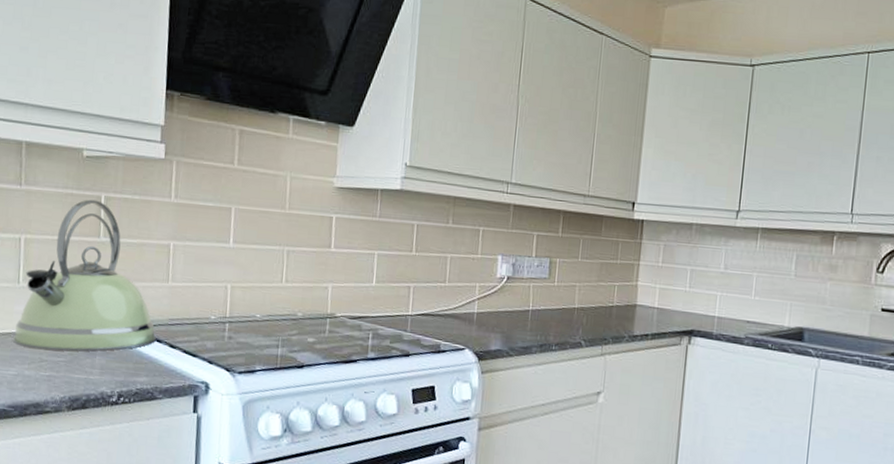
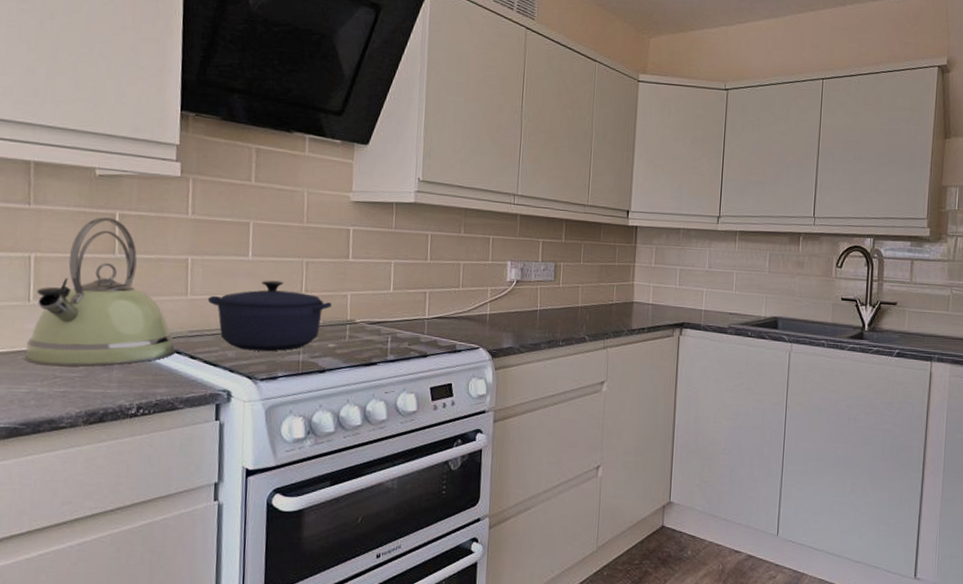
cooking pot: none [188,268,312,344] -> present [207,280,332,352]

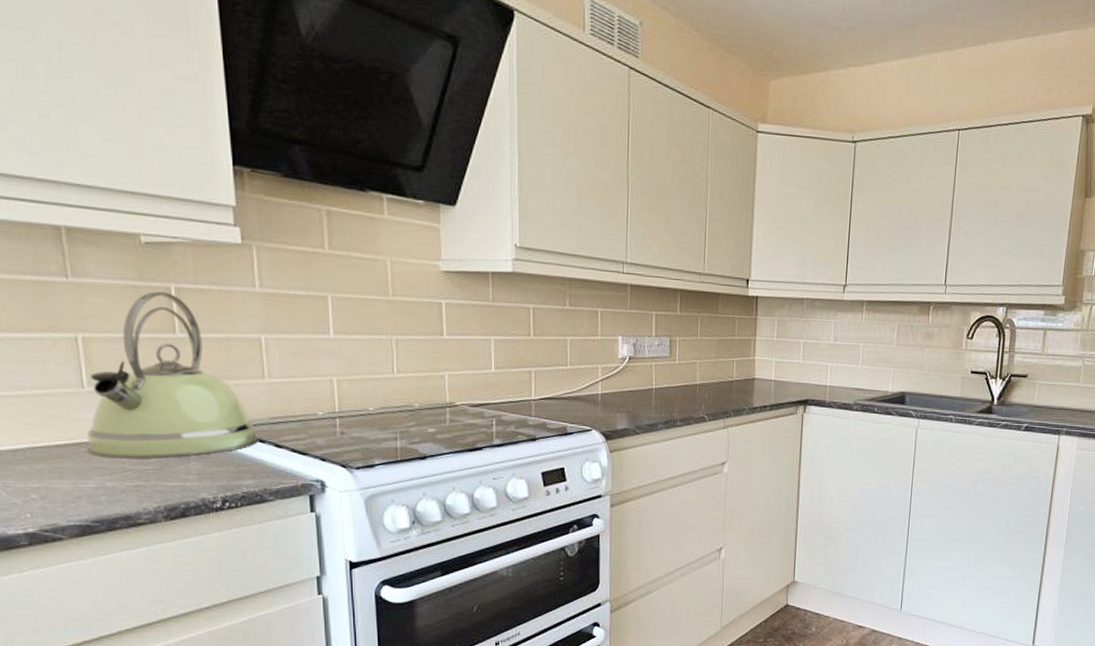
cooking pot: present [207,280,332,352] -> none [288,360,428,438]

